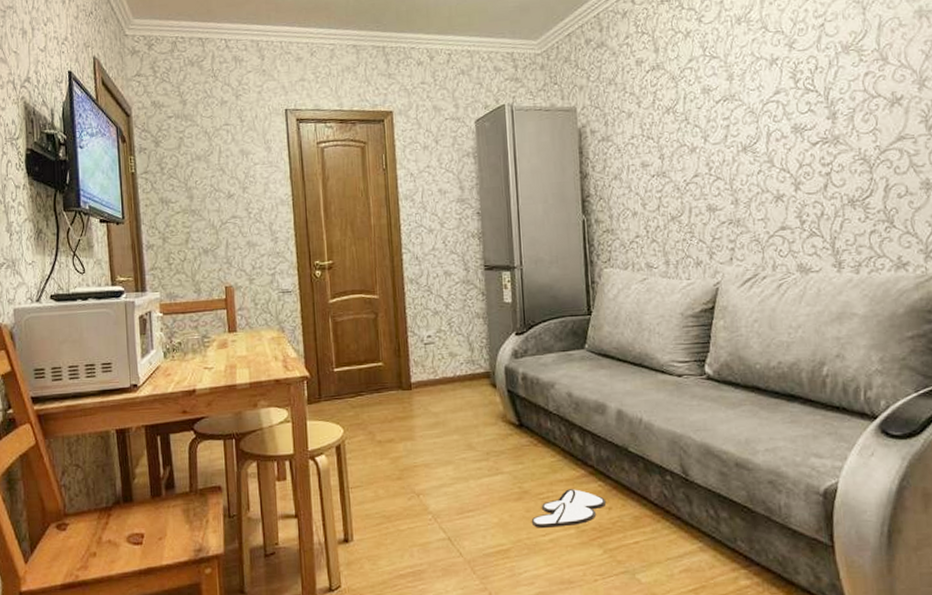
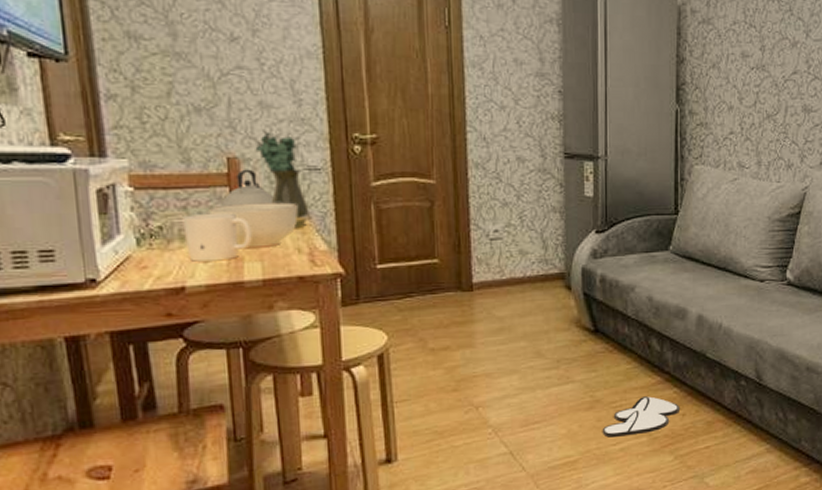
mug: none [194,330,242,370] -> present [182,213,252,263]
bowl: none [211,319,276,358] -> present [207,202,299,249]
kettle: none [220,294,258,326] -> present [219,169,274,208]
vase: none [244,263,283,342] -> present [255,130,310,231]

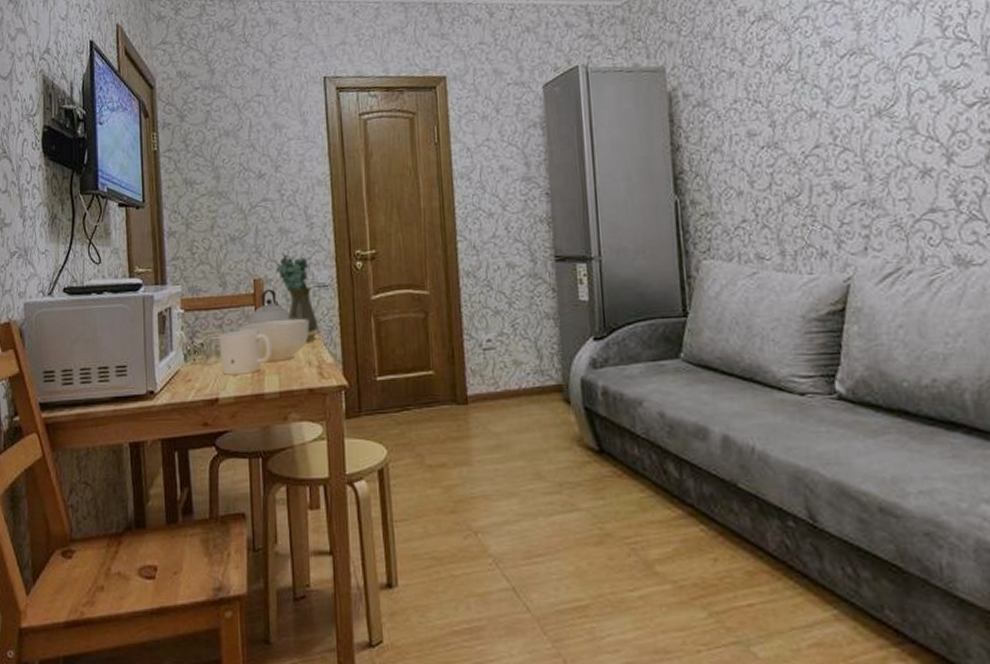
slippers: present [602,396,679,438] -> none [615,533,710,581]

